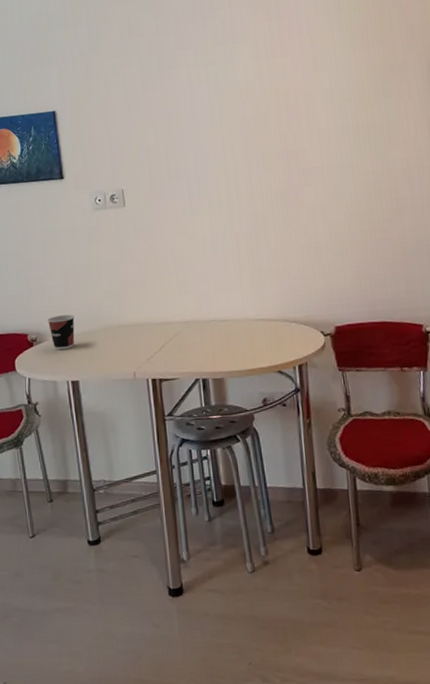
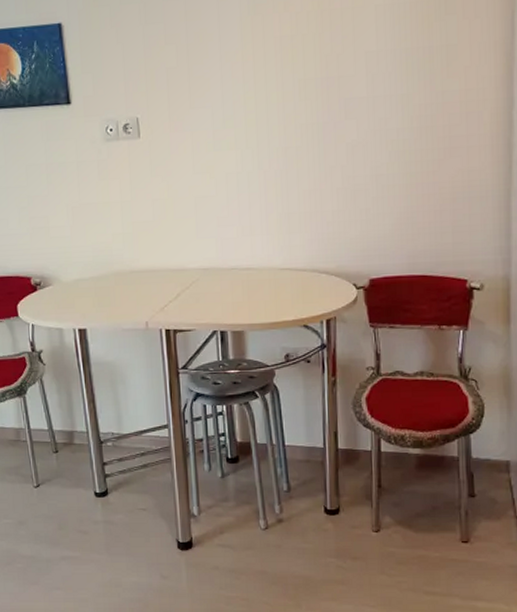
cup: present [47,314,75,351] -> none [52,257,82,296]

